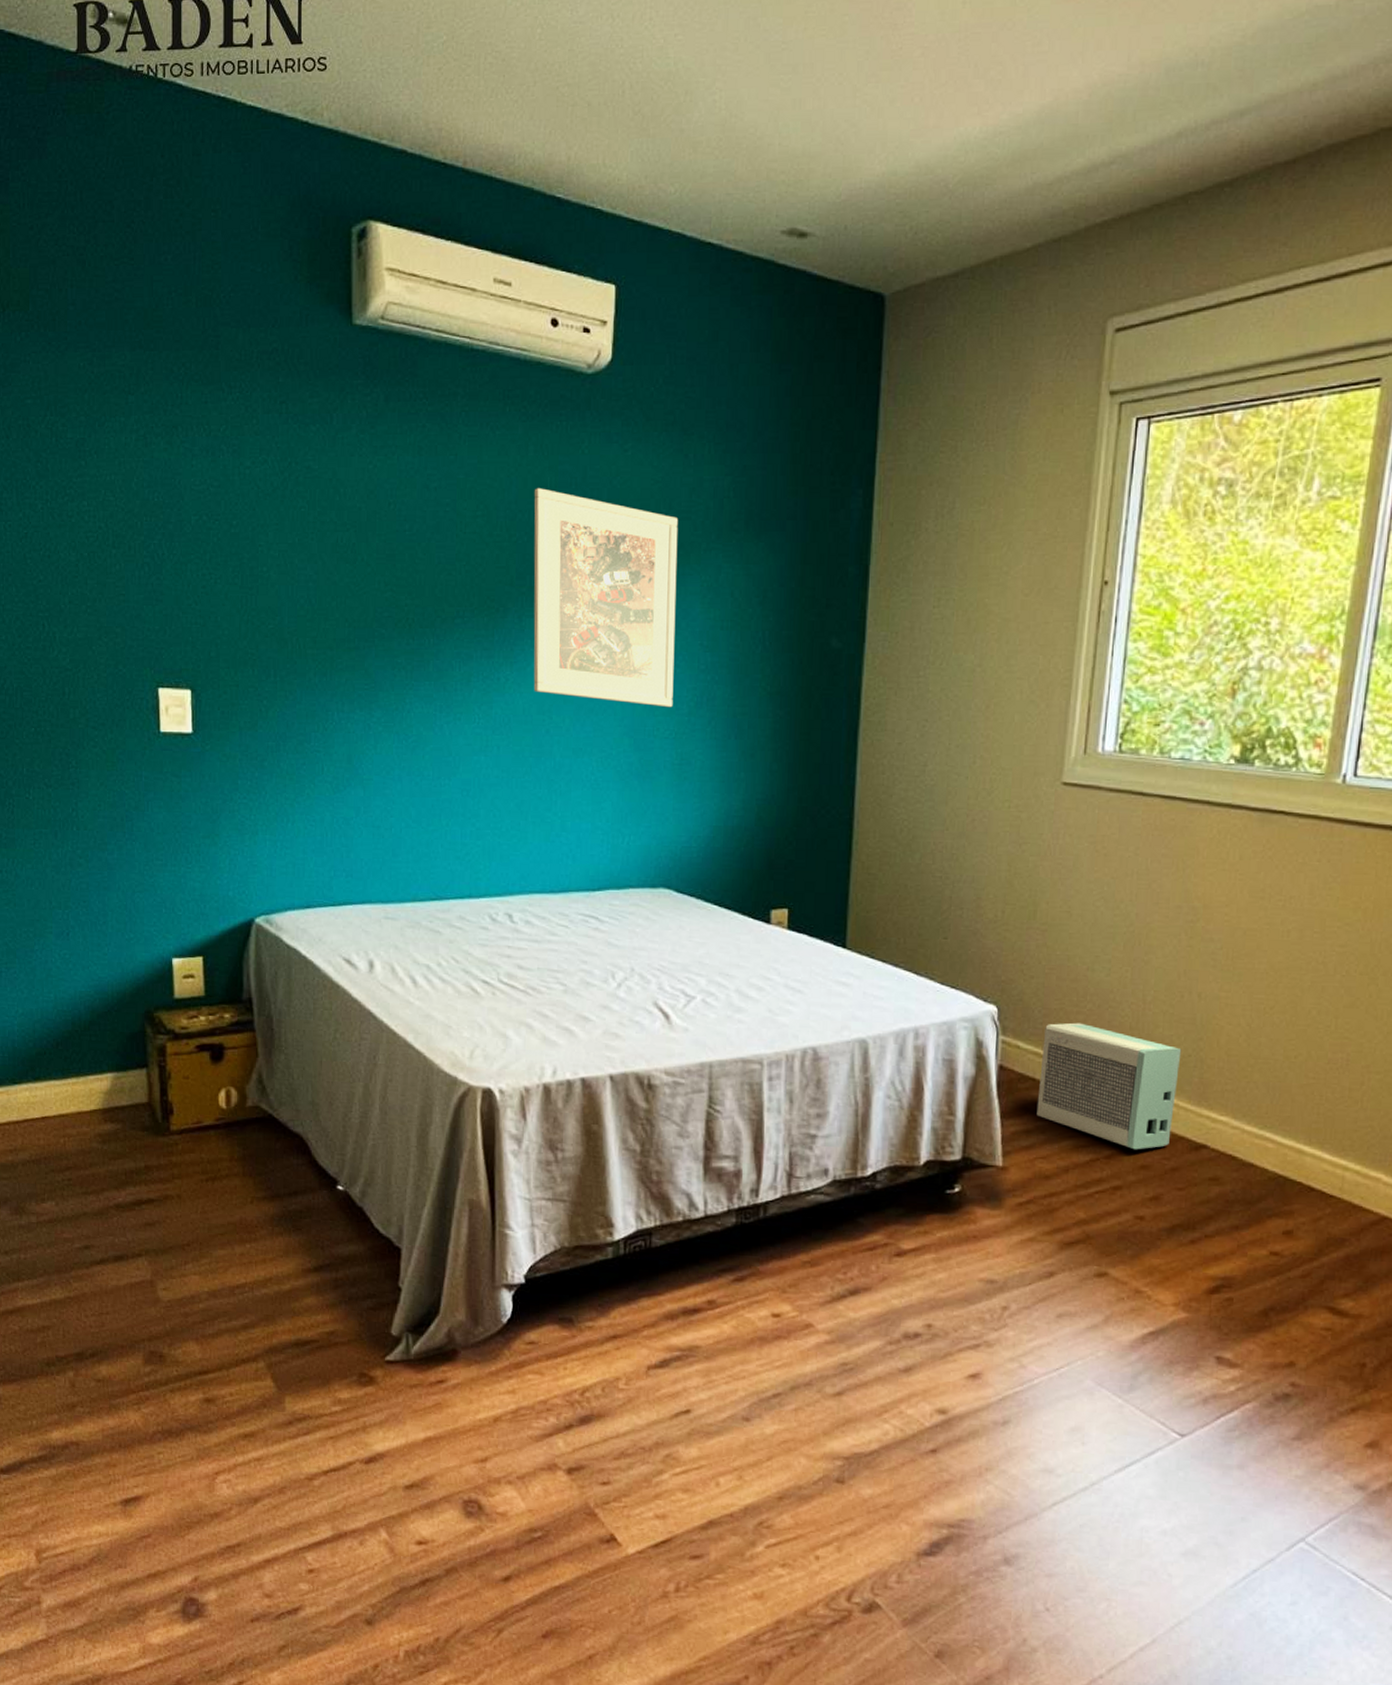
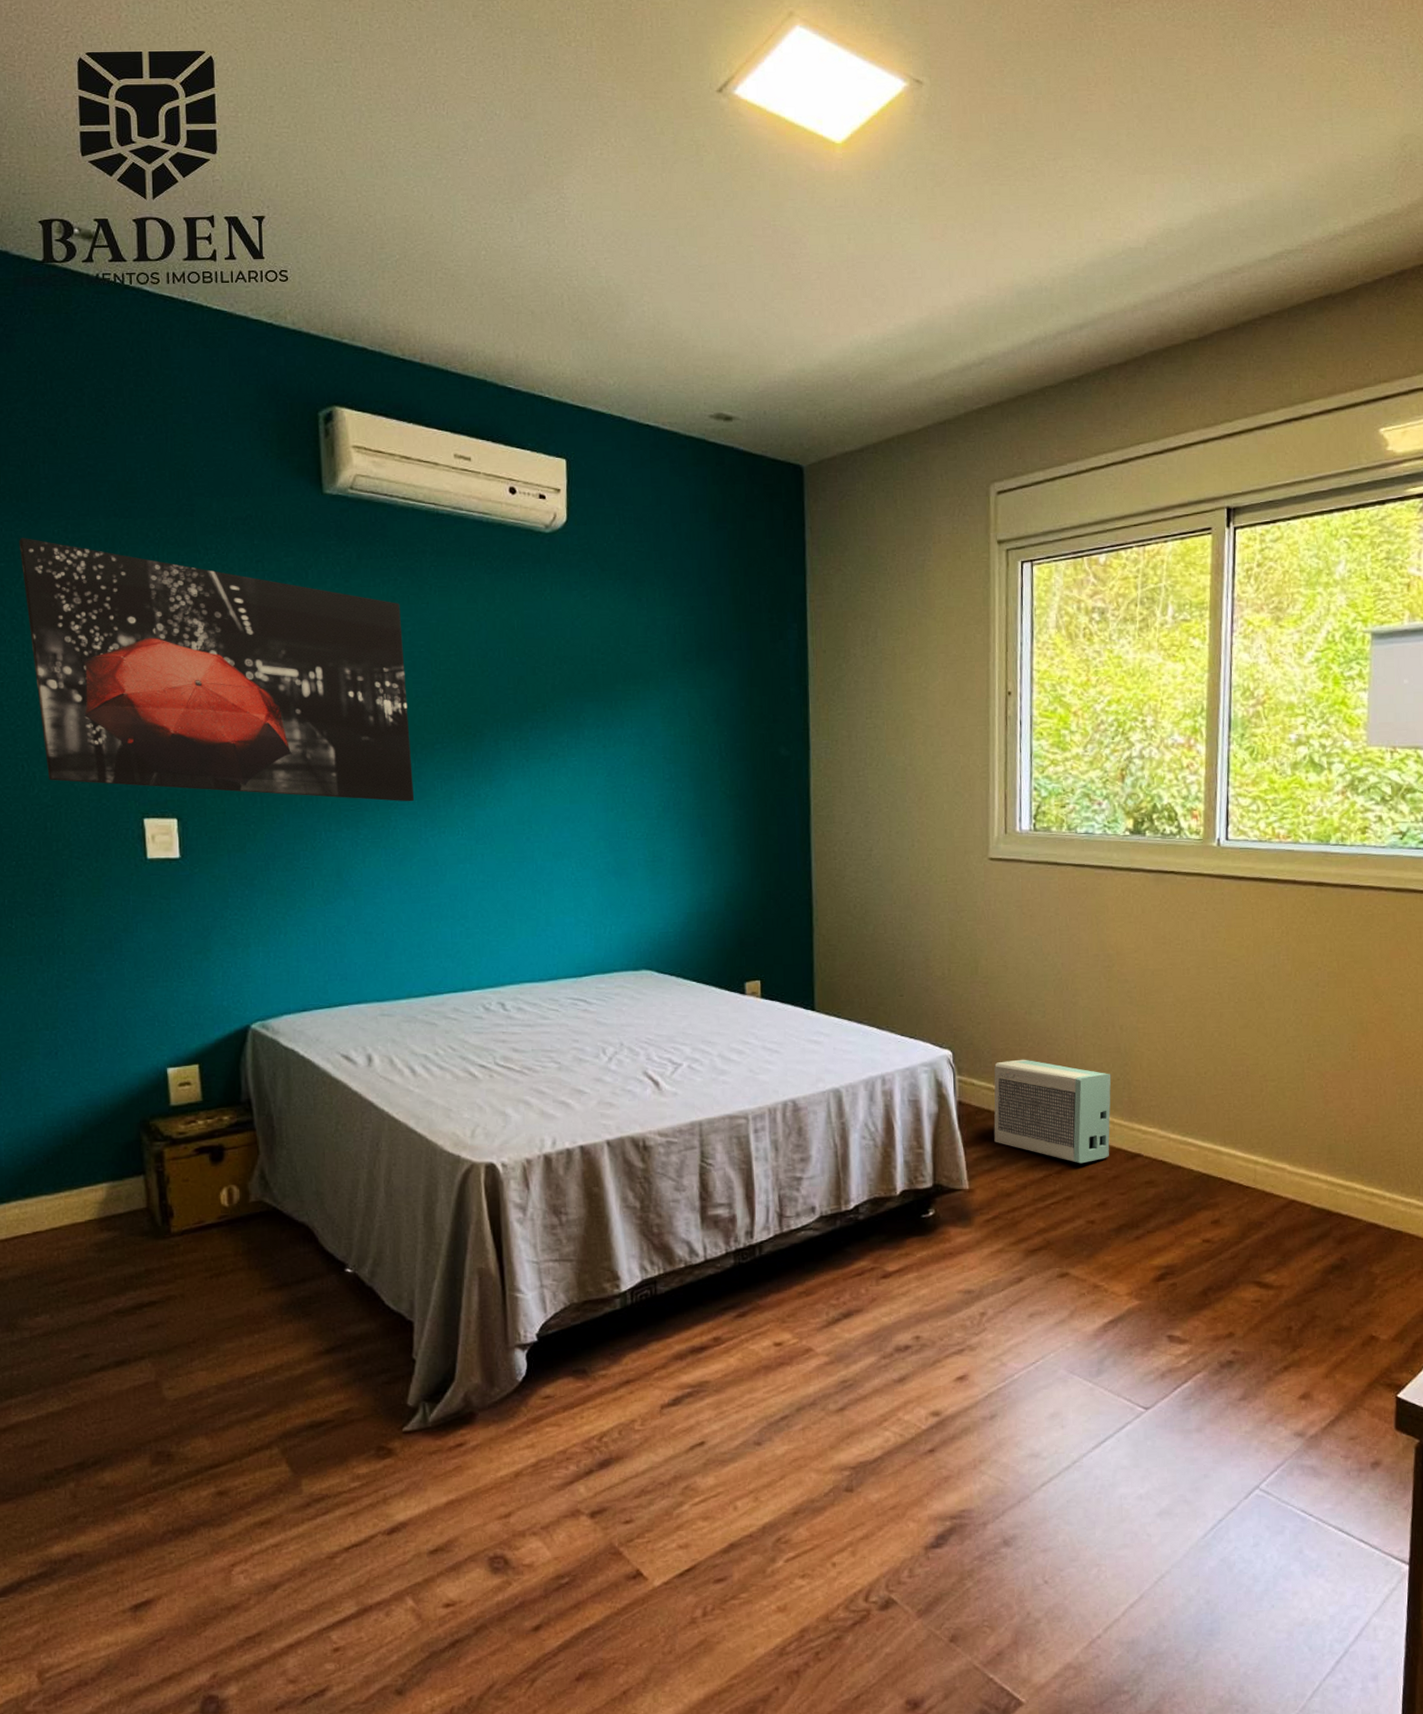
wall art: none [45,372,431,683] -> present [19,538,415,802]
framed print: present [533,488,679,708] -> none [502,630,643,813]

